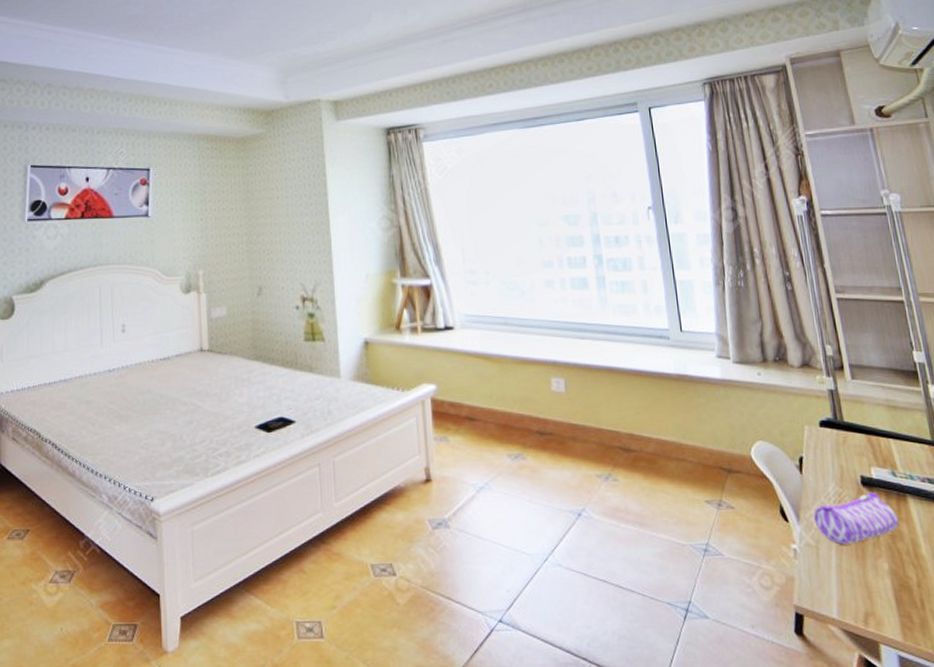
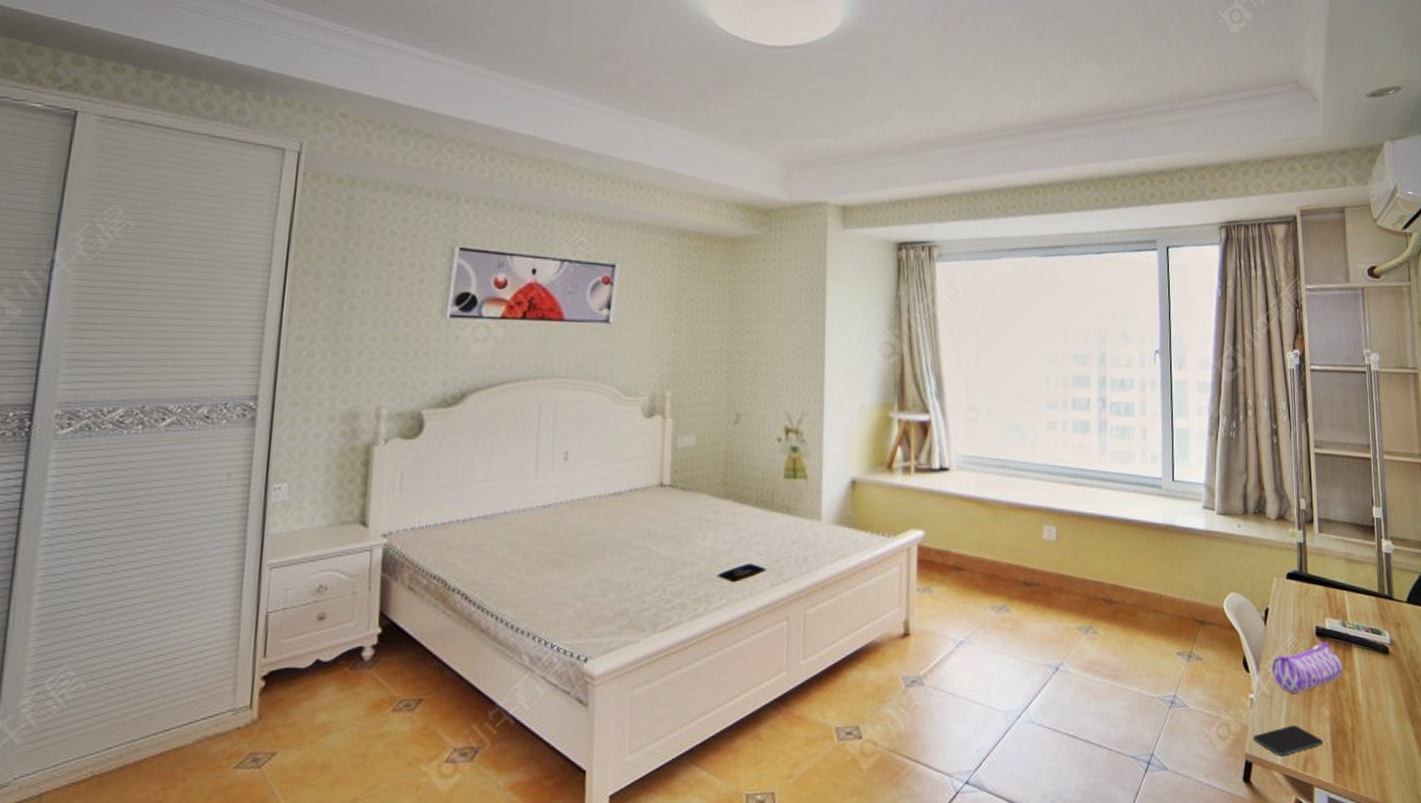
smartphone: none [801,577,885,610] -> present [1253,724,1323,757]

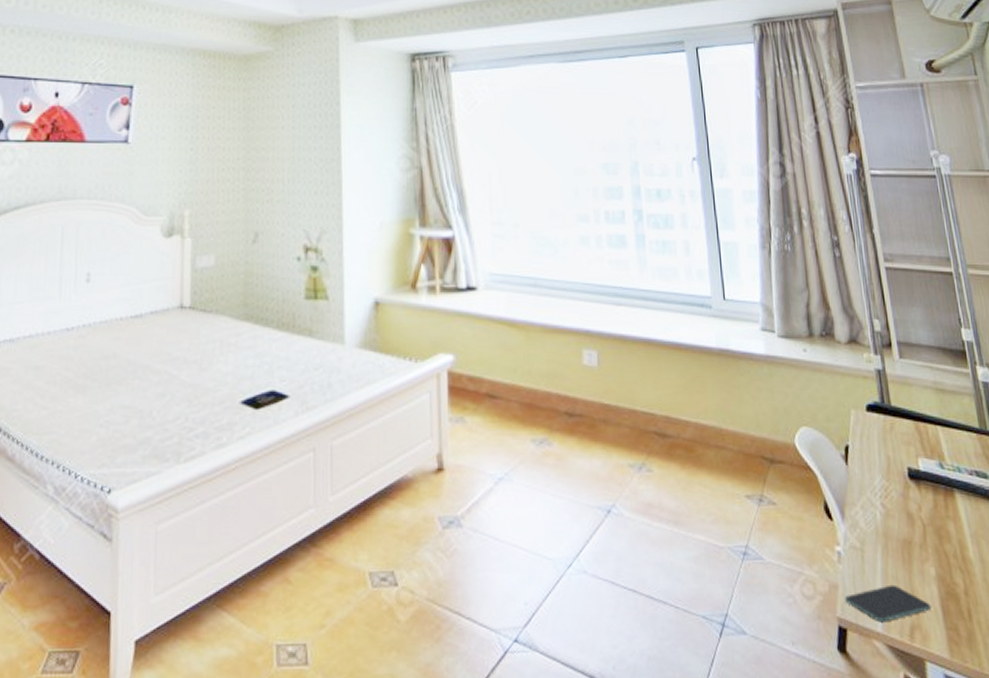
pencil case: present [1272,641,1342,693] -> none [859,485,946,547]

